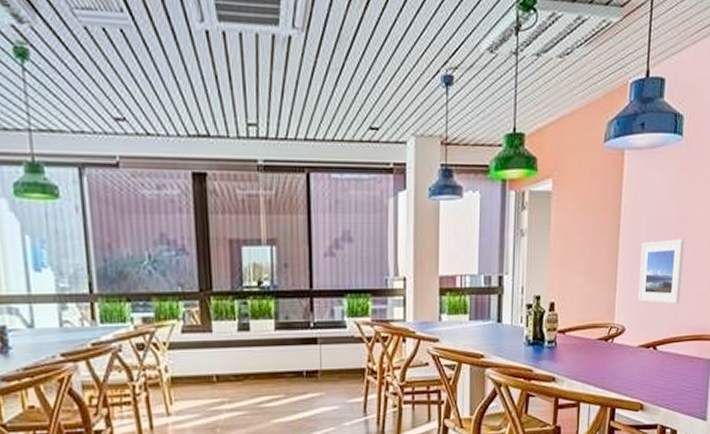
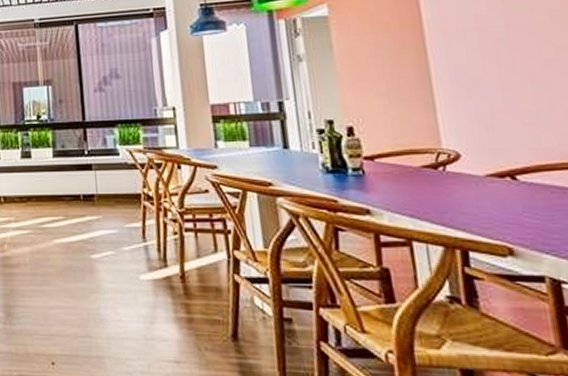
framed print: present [638,239,685,305] -> none [461,49,540,125]

